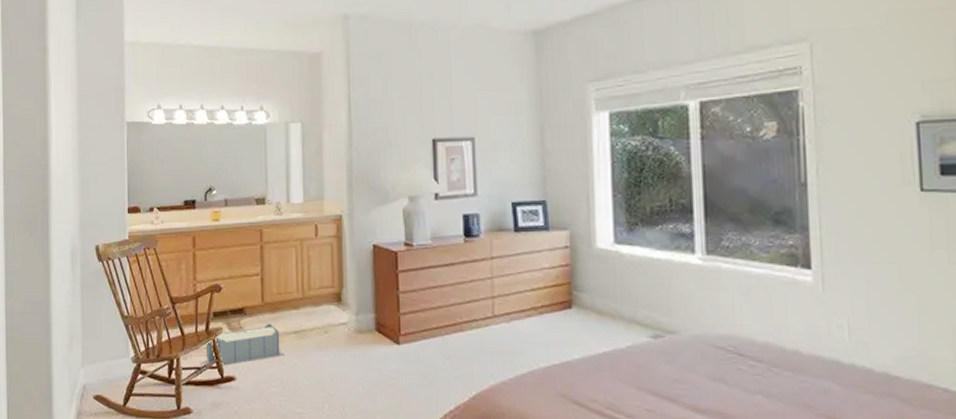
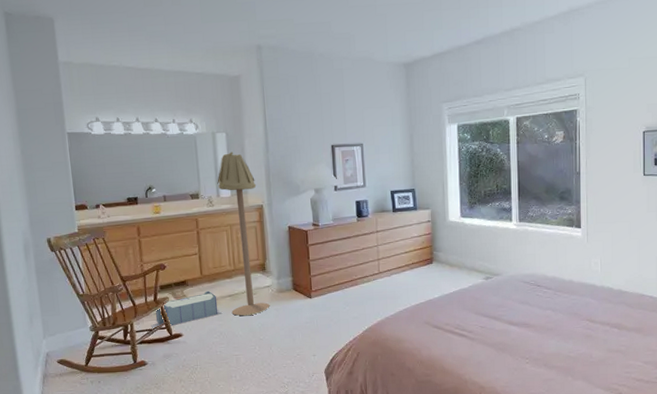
floor lamp: none [288,146,345,361] -> present [217,152,270,316]

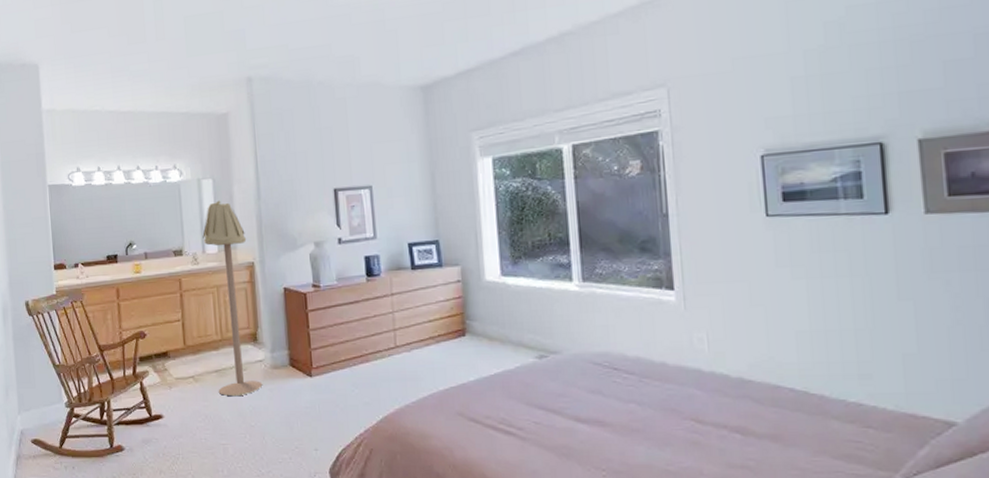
storage bin: present [151,291,222,330] -> none [129,365,207,410]

